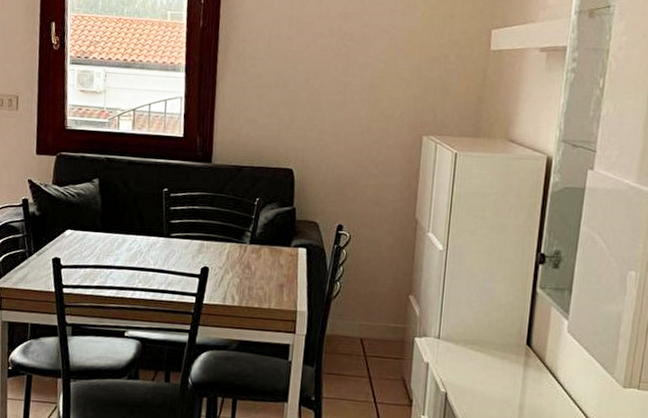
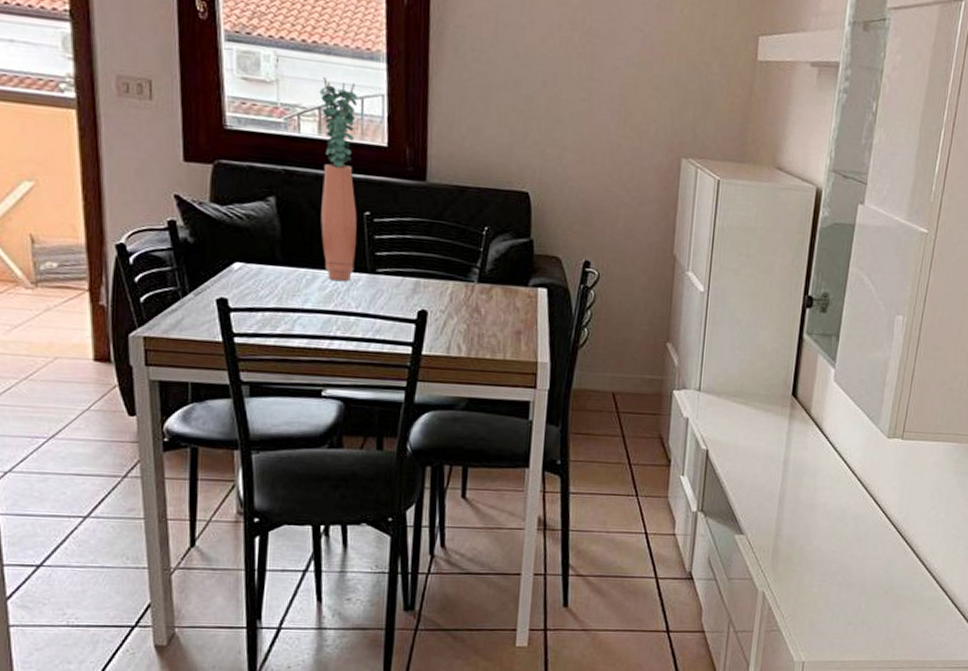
vase: none [130,86,162,244] -> present [319,77,357,282]

